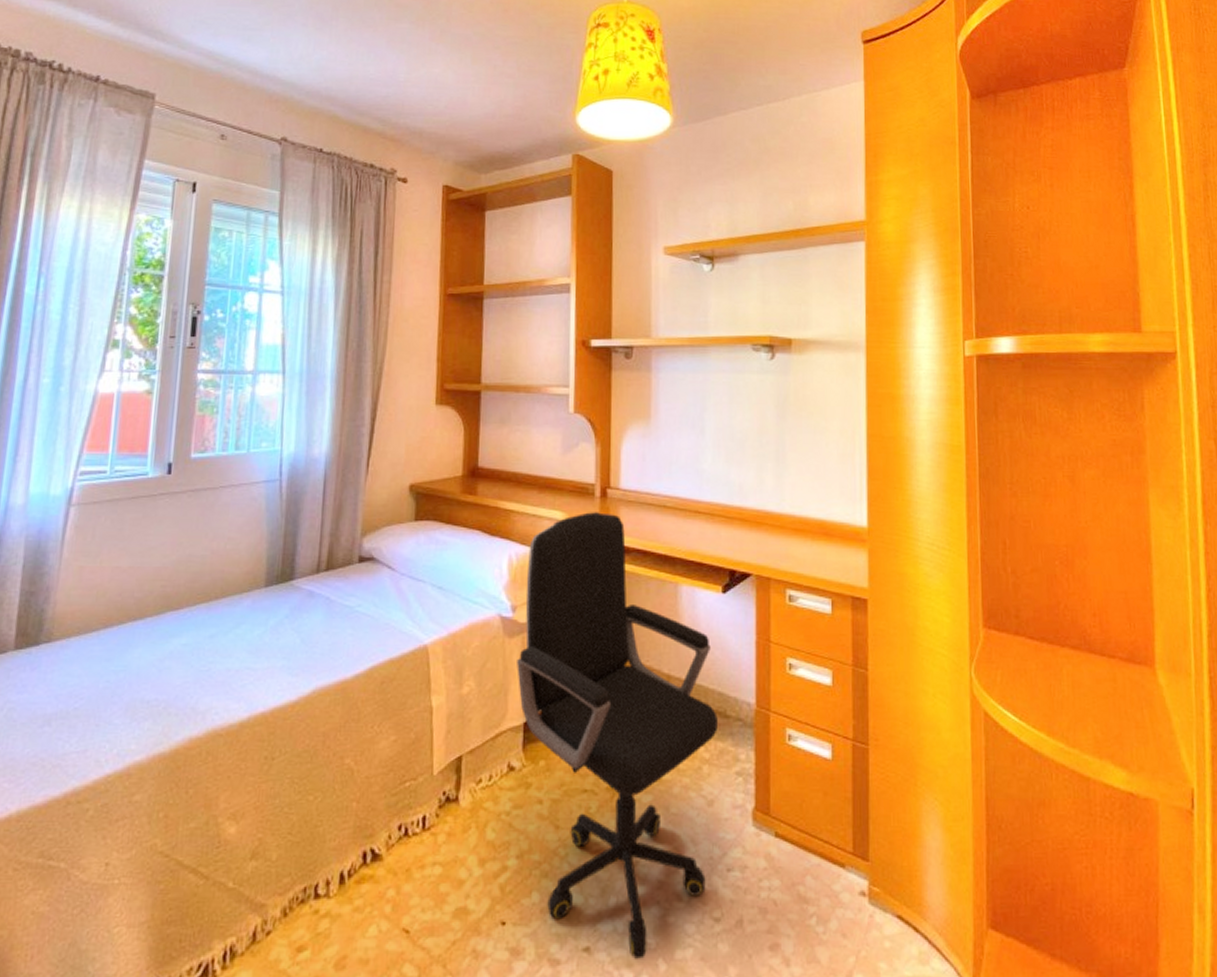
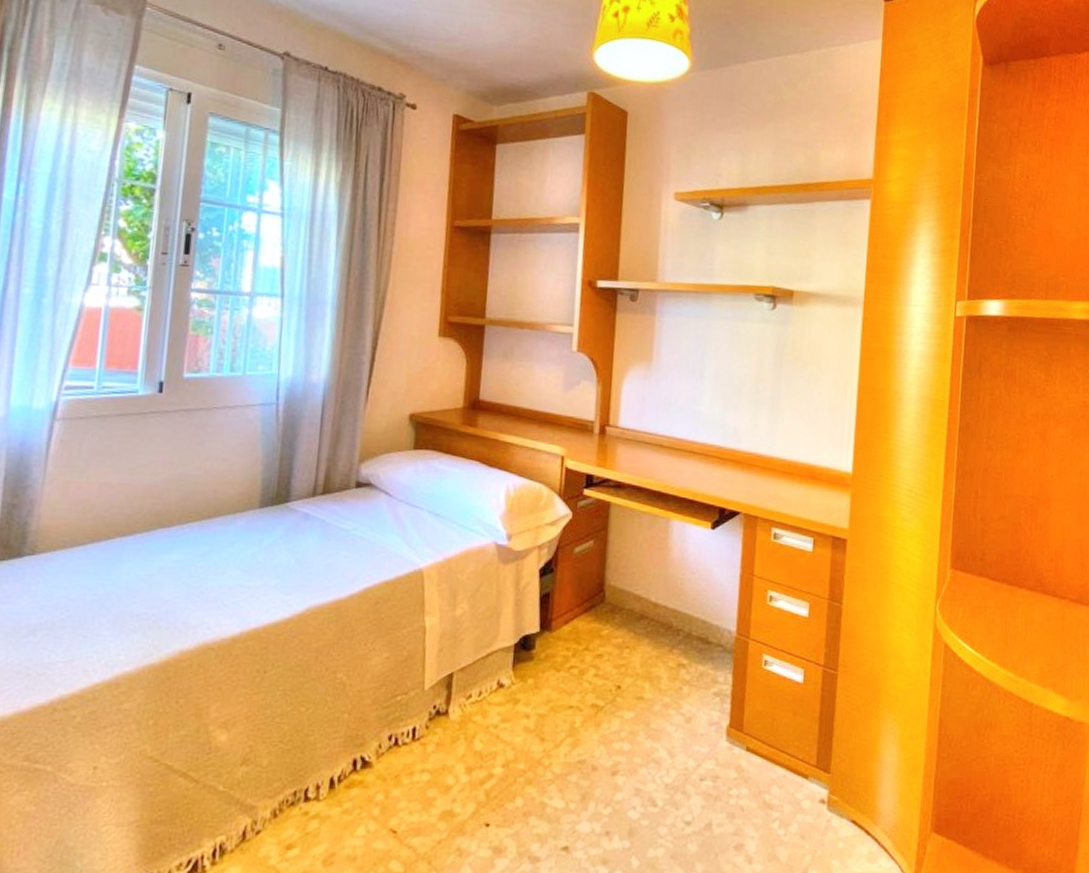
office chair: present [517,512,718,959] -> none [510,448,700,857]

